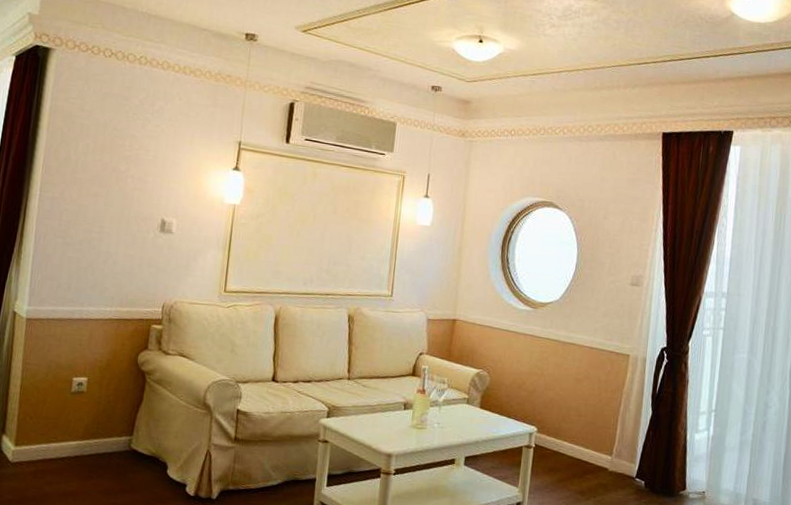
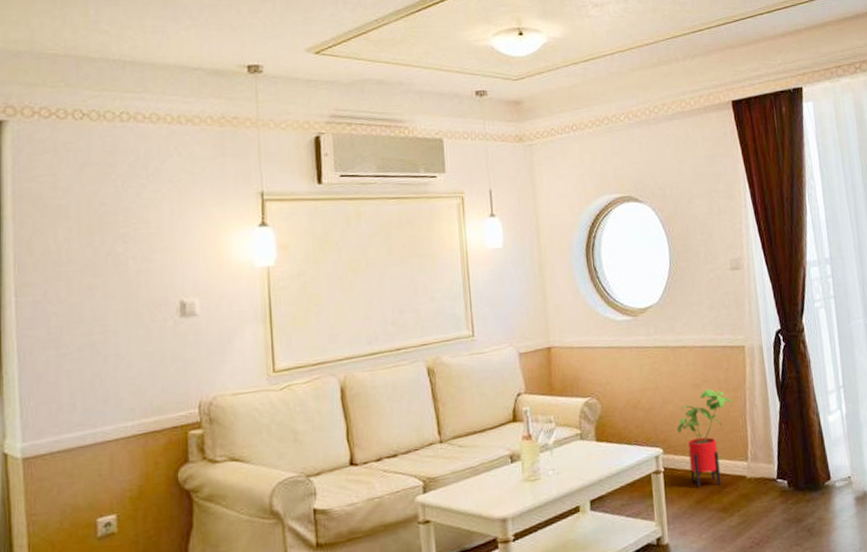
house plant: none [553,385,609,471] -> present [676,389,733,488]

